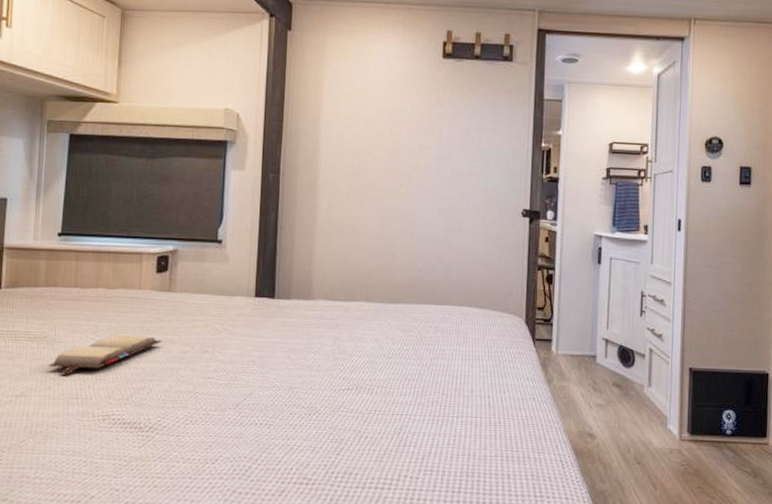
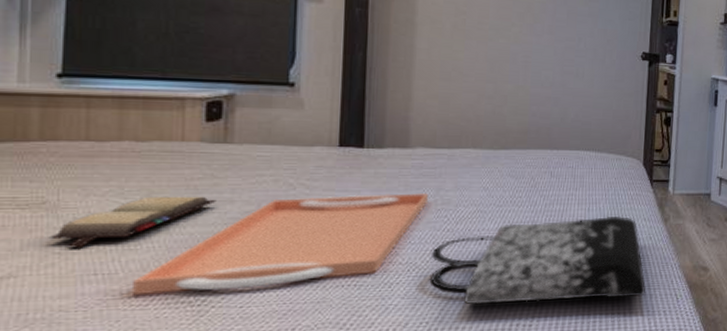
serving tray: none [101,341,328,420] -> present [133,193,429,295]
tote bag: none [327,373,531,459] -> present [429,215,647,304]

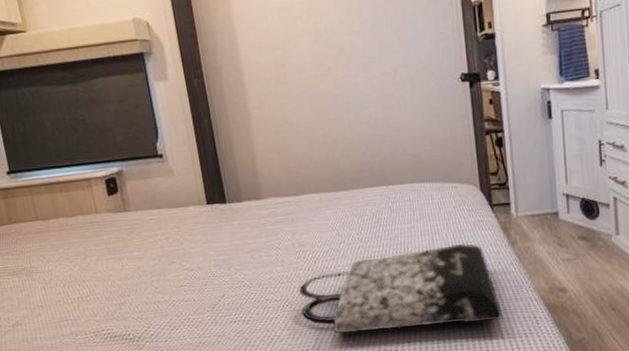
hardback book: present [48,196,216,249] -> none [32,255,130,303]
serving tray: present [133,193,429,295] -> none [91,238,288,334]

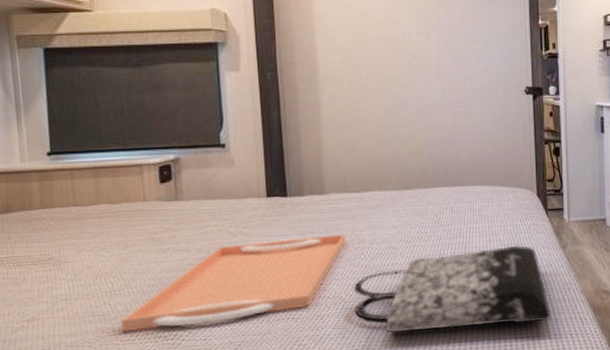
serving tray: none [91,238,288,334] -> present [121,234,347,332]

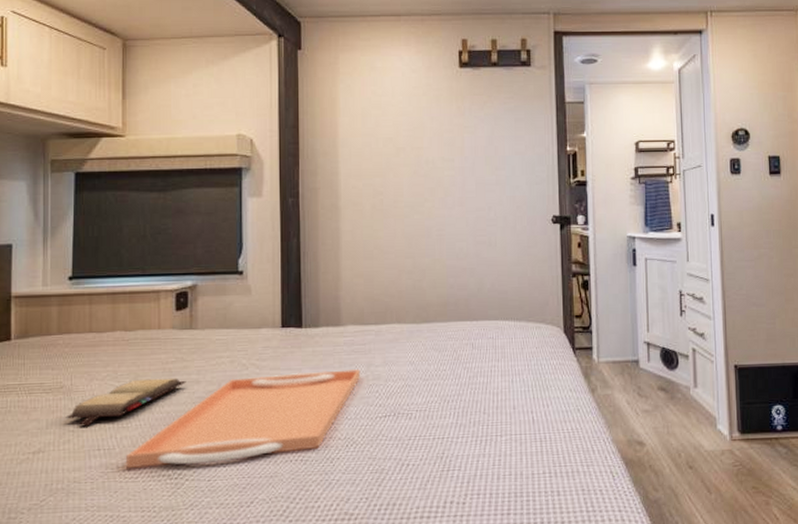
hardback book: none [57,247,176,296] -> present [65,378,186,427]
tote bag: present [353,245,552,332] -> none [366,387,579,480]

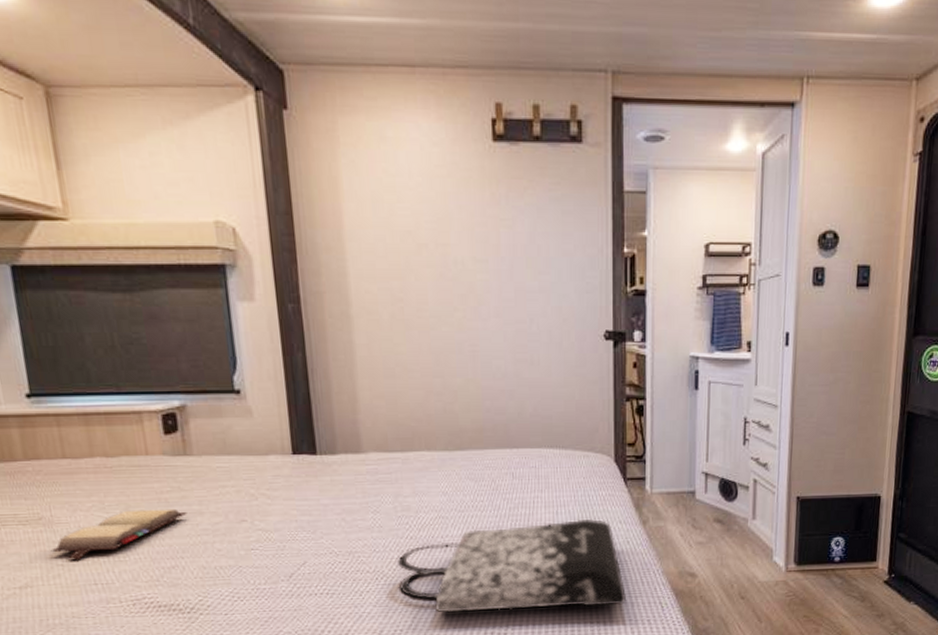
serving tray: present [126,369,361,469] -> none [128,500,388,603]
tote bag: none [366,387,579,480] -> present [396,518,627,612]

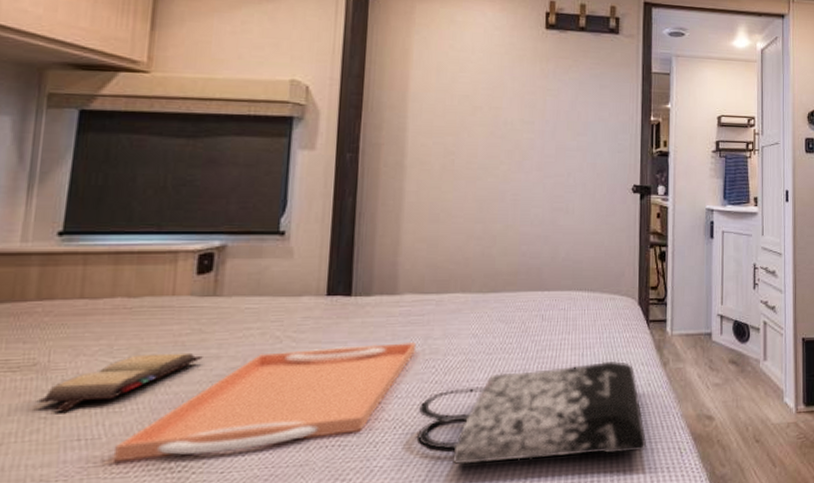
serving tray: none [128,500,388,603] -> present [114,342,417,462]

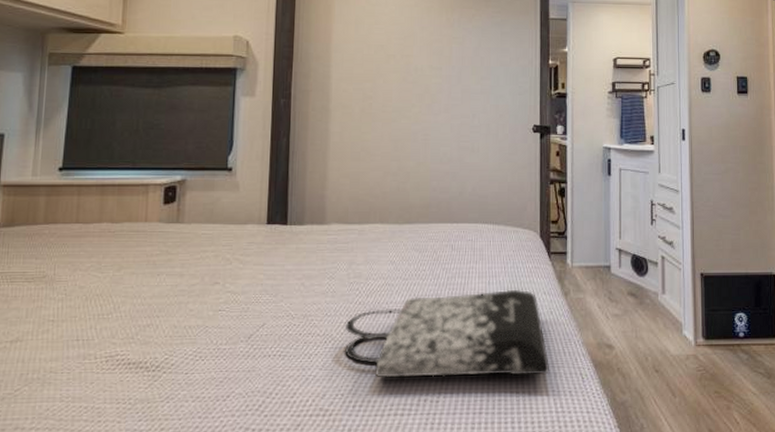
hardback book: present [36,352,203,413] -> none [46,270,170,317]
serving tray: present [114,342,417,462] -> none [104,267,343,360]

